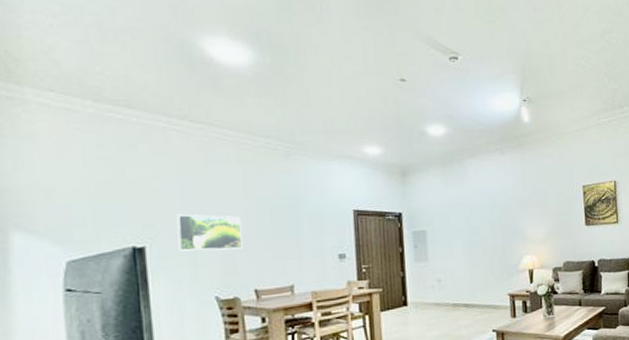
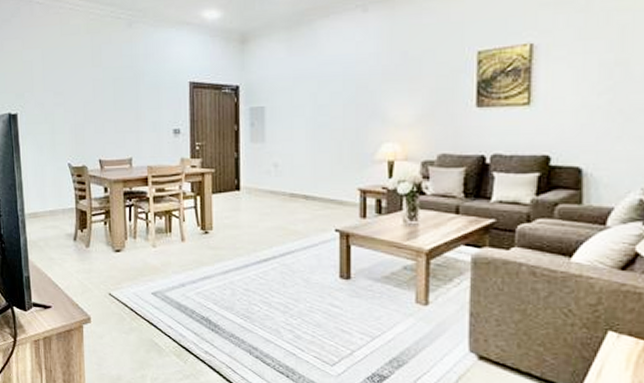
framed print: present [177,214,243,251] -> none [40,84,90,120]

